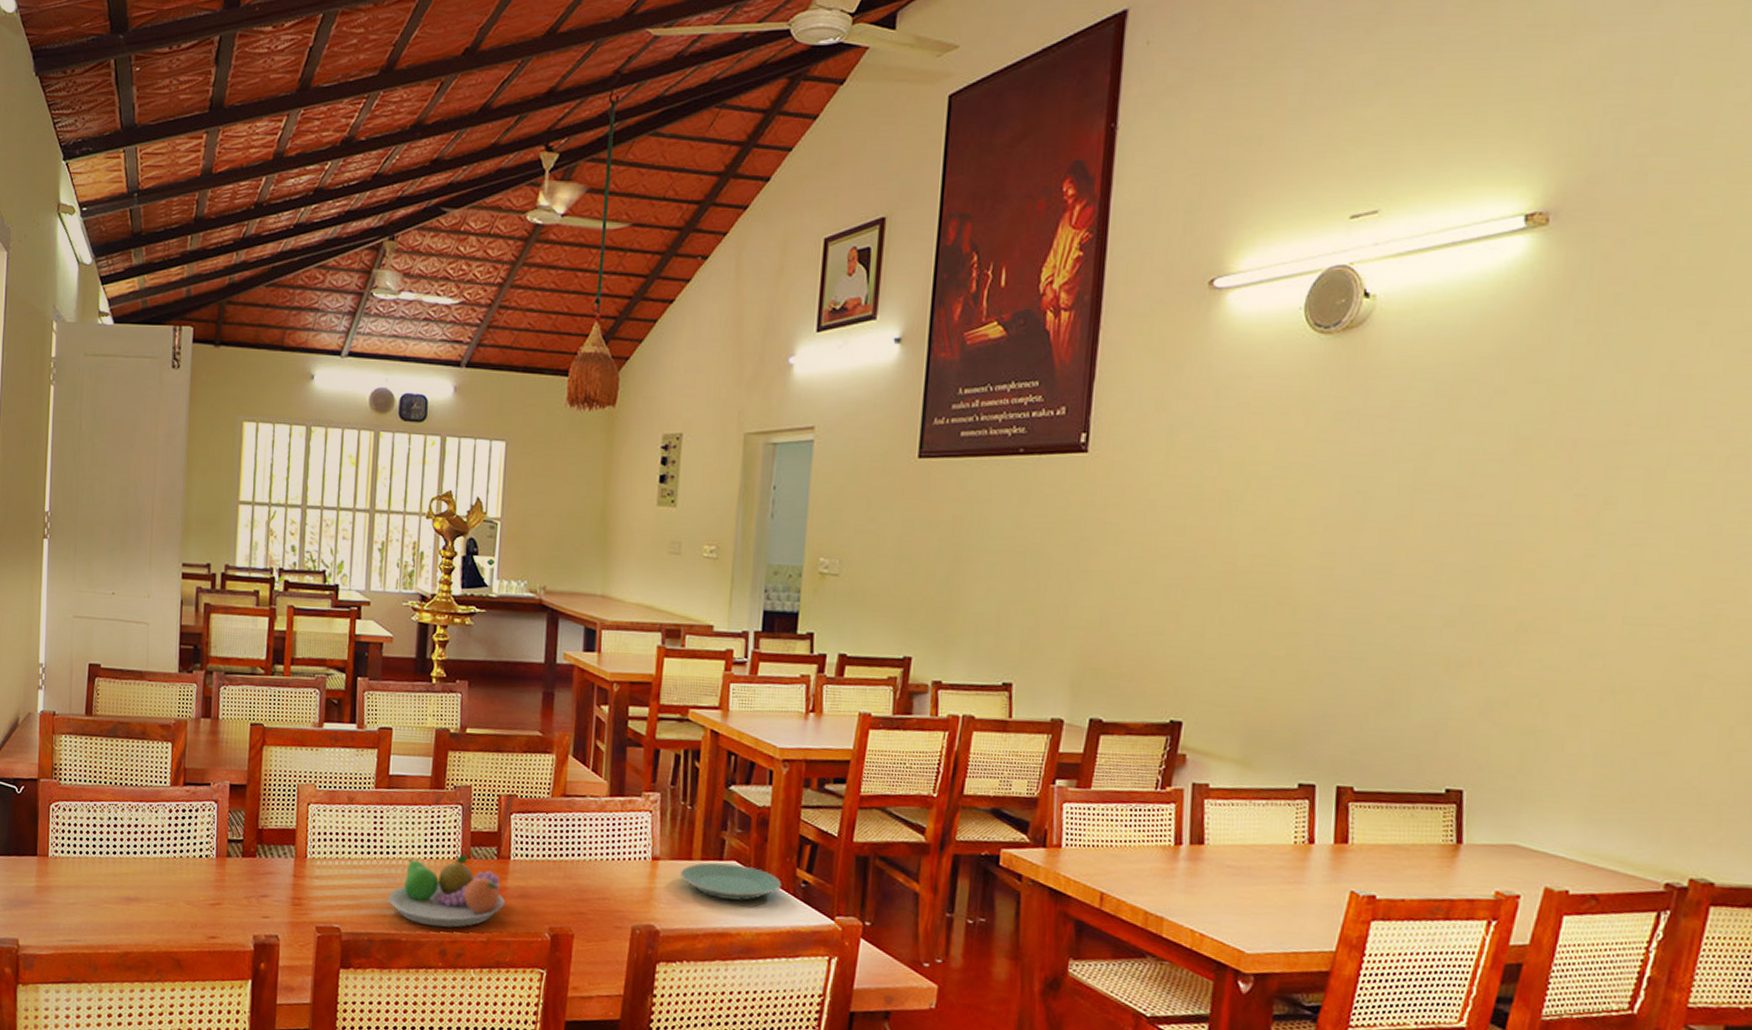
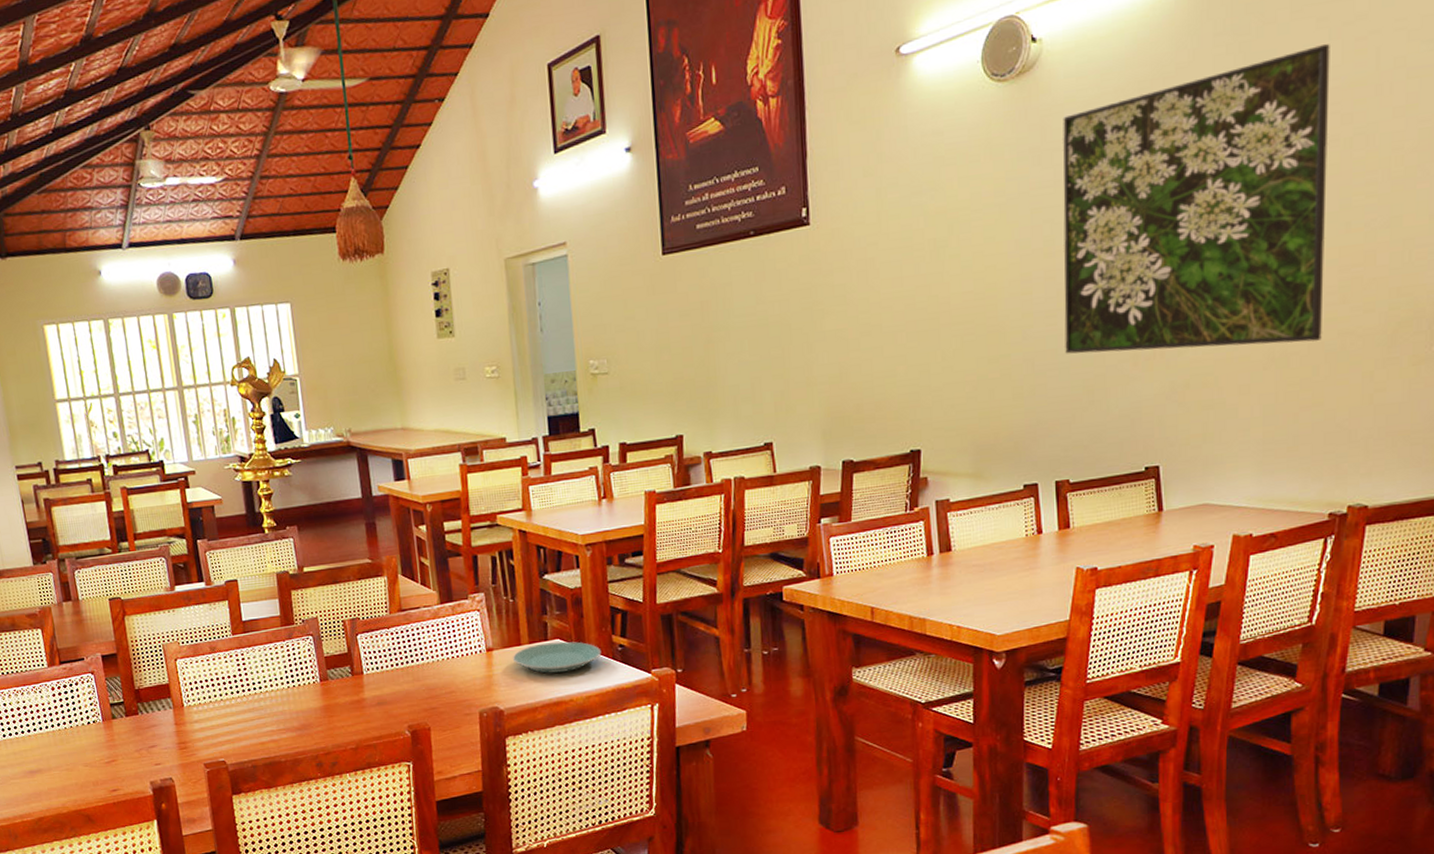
fruit bowl: present [388,854,505,928] -> none [262,677,366,744]
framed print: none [1365,351,1711,680] -> present [1063,44,1330,354]

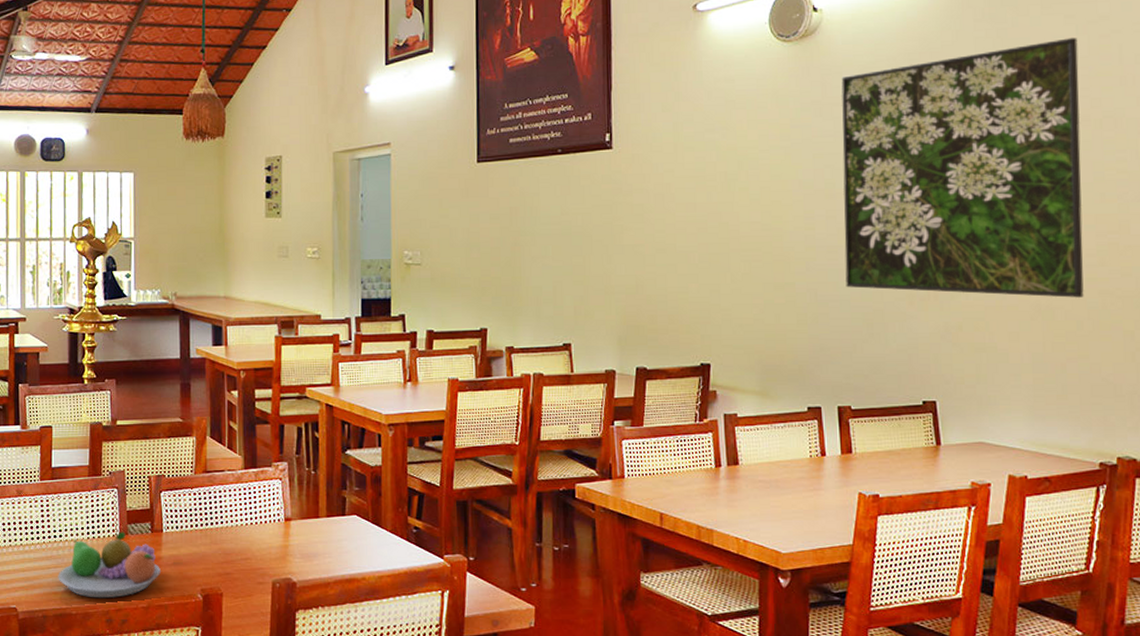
fruit bowl: none [262,677,366,744] -> present [58,531,161,599]
plate: present [512,641,602,674] -> none [309,518,397,549]

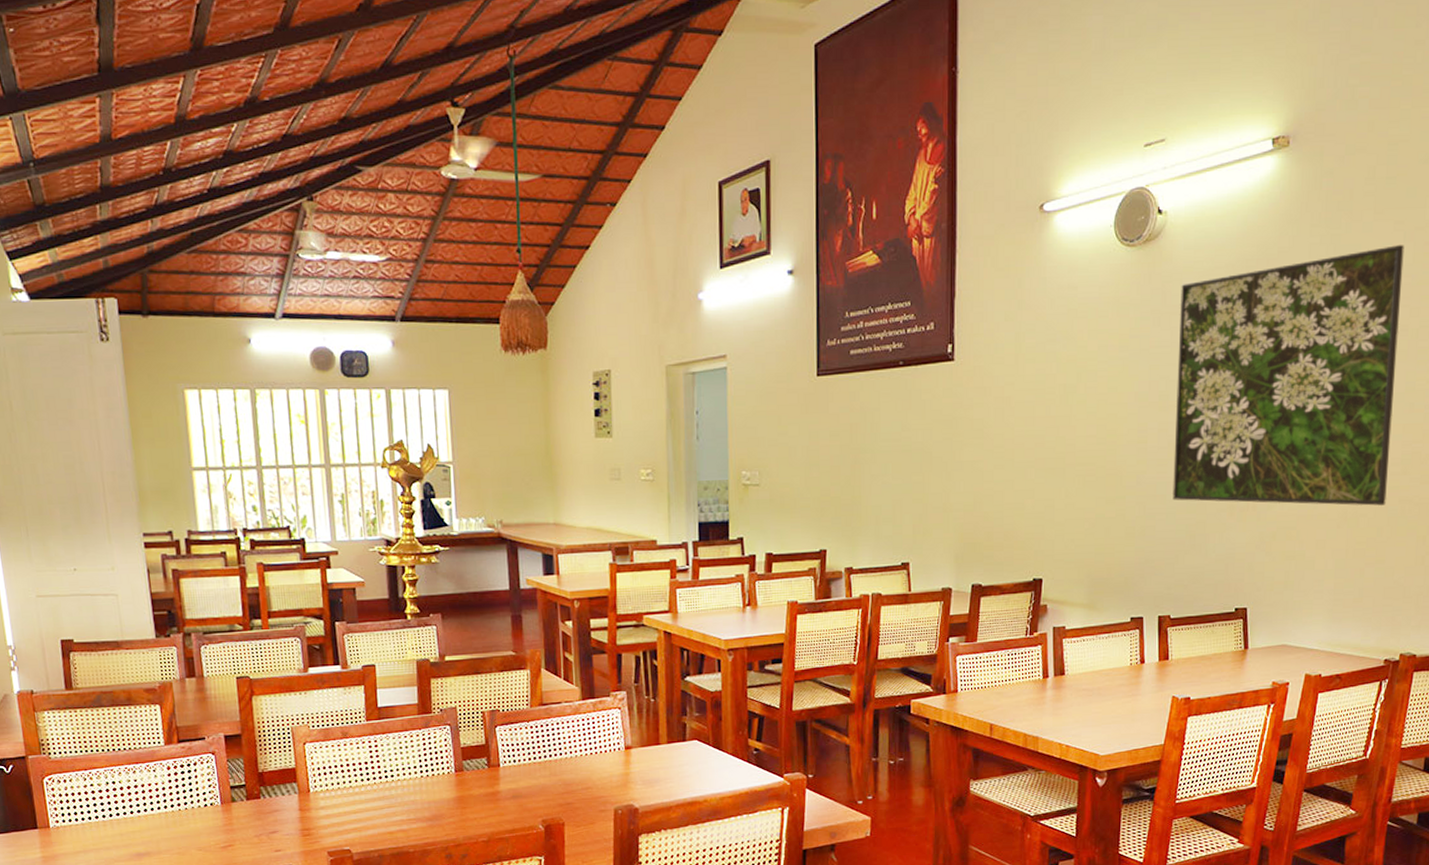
fruit bowl: present [58,531,161,599] -> none [392,768,500,835]

